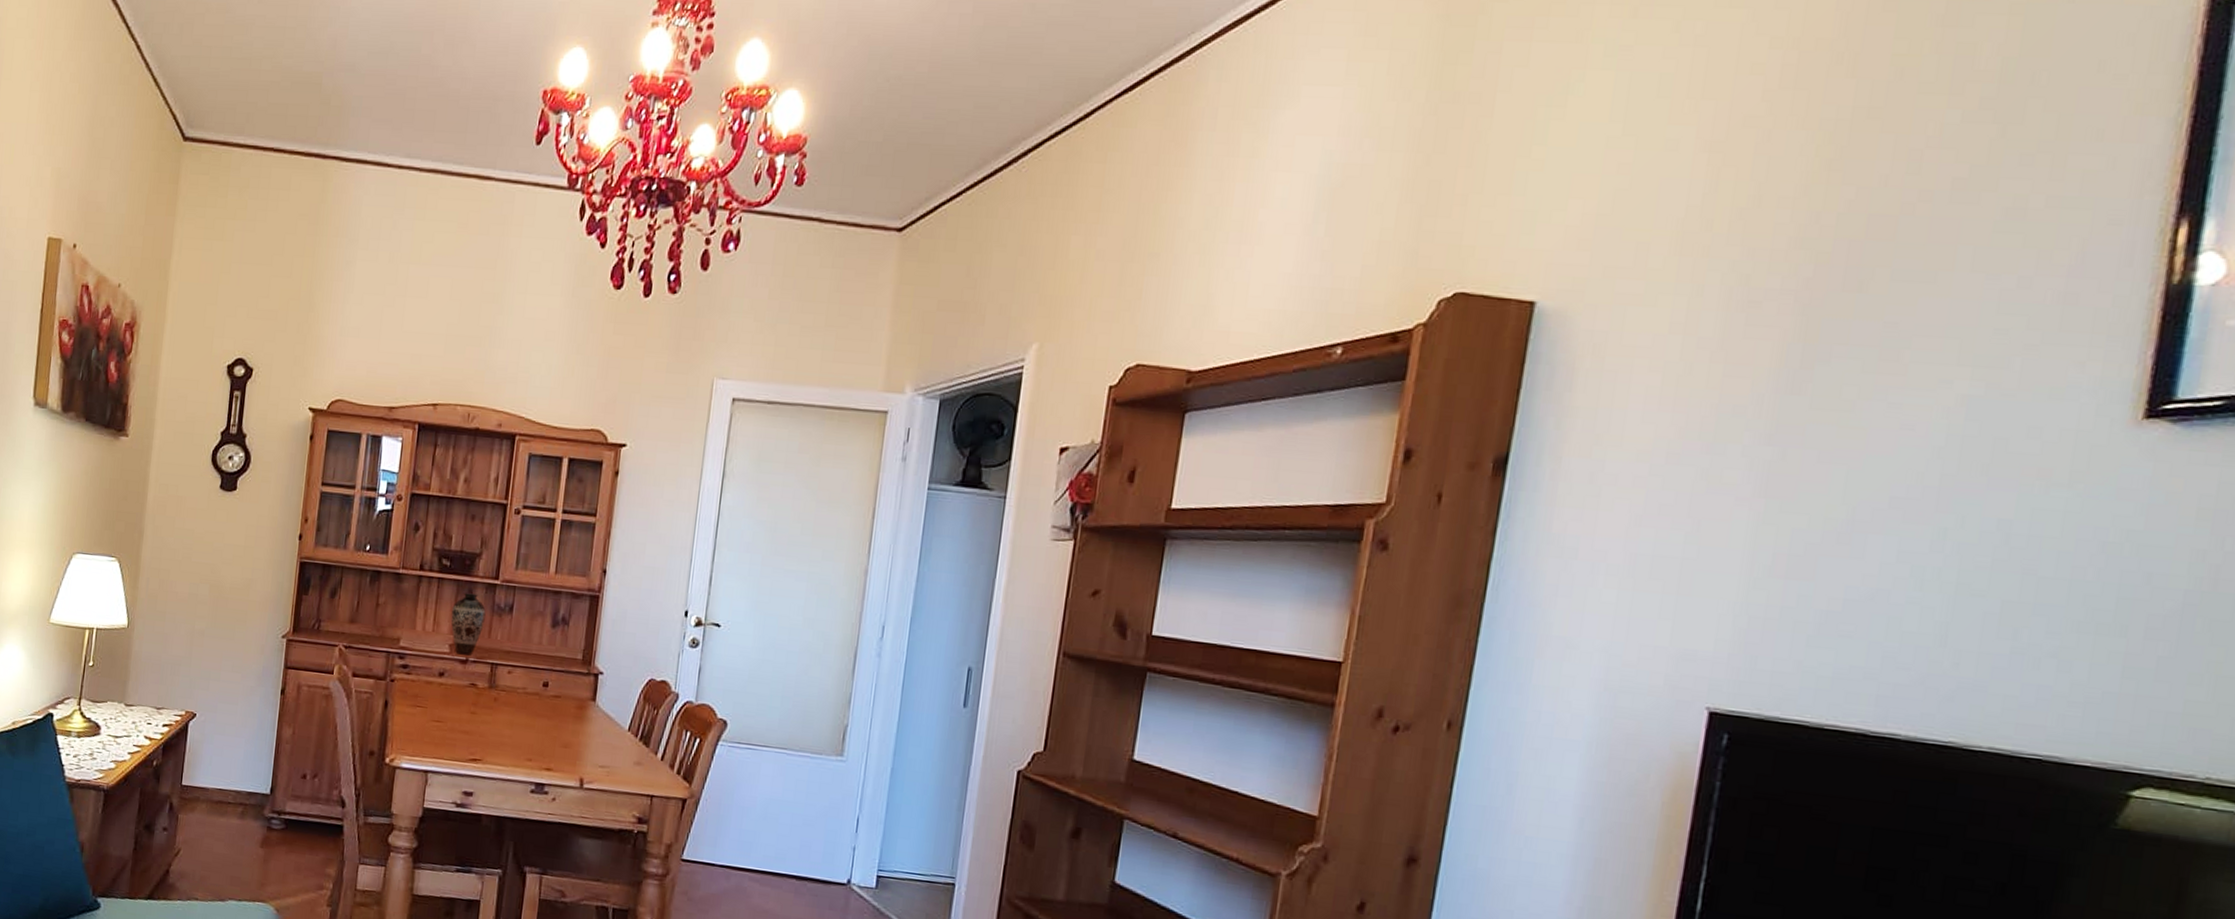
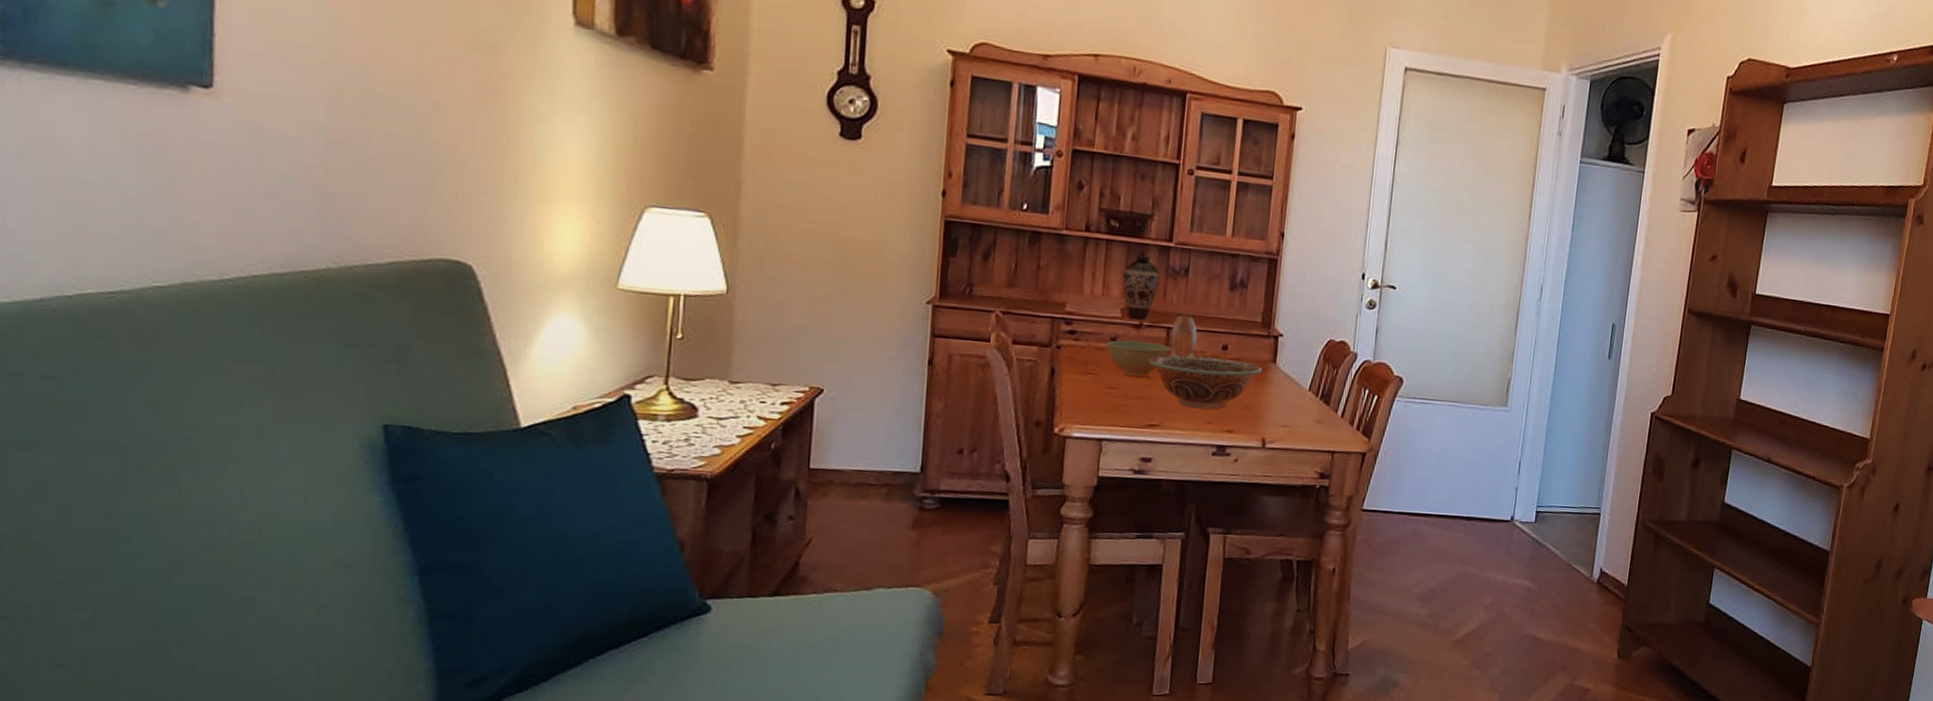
bowl: none [434,675,494,712] -> present [1106,340,1171,378]
decorative bowl: none [472,690,583,747] -> present [1148,355,1263,410]
vase: none [492,648,520,694] -> present [1169,312,1197,358]

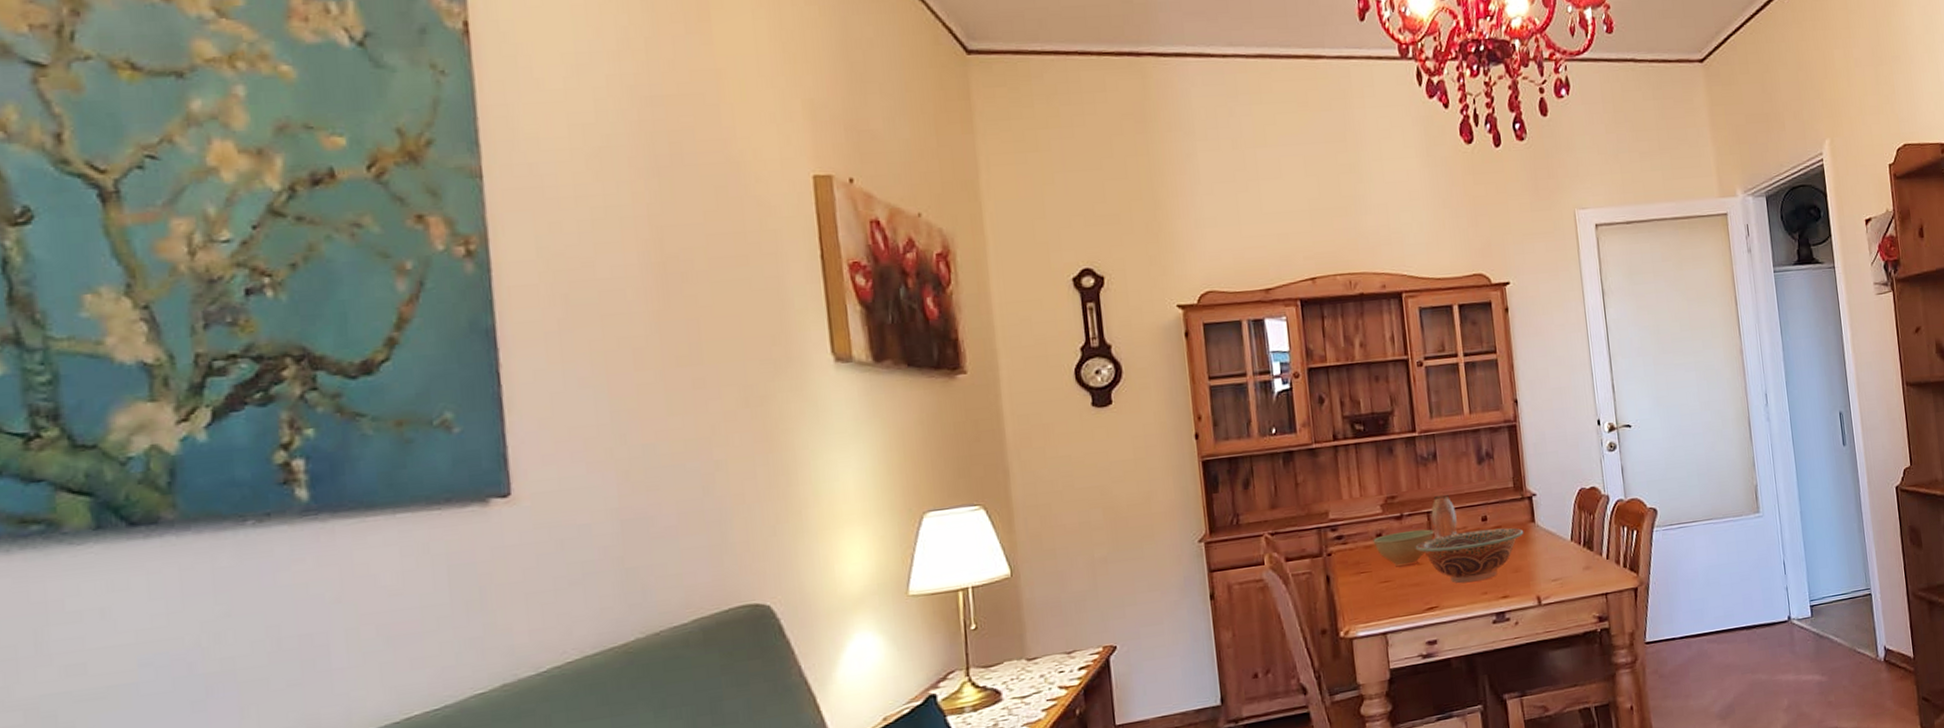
decorative vase: present [1121,255,1160,320] -> none [1375,450,1412,512]

